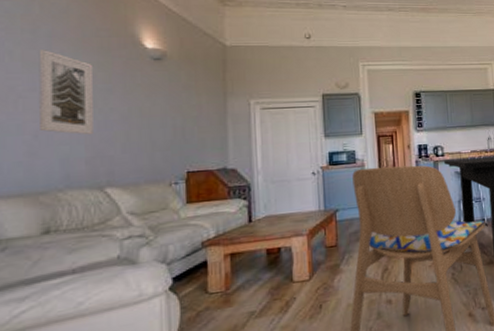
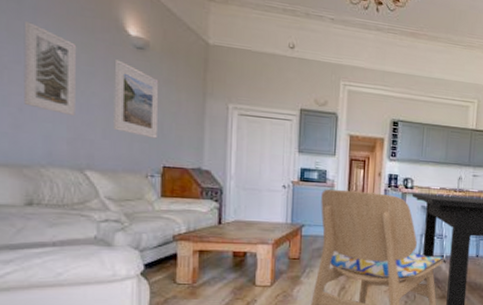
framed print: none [132,73,180,145] -> present [114,60,159,139]

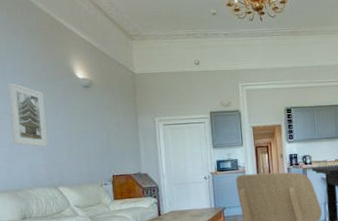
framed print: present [114,60,159,139] -> none [70,98,107,155]

